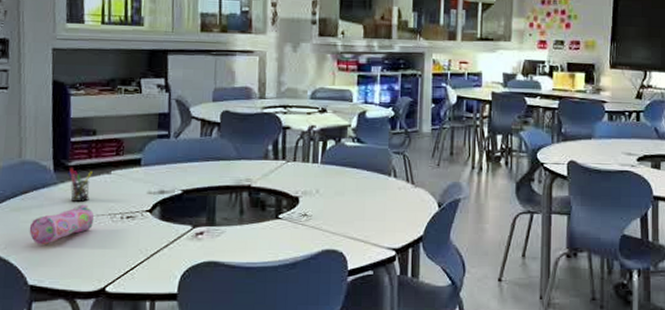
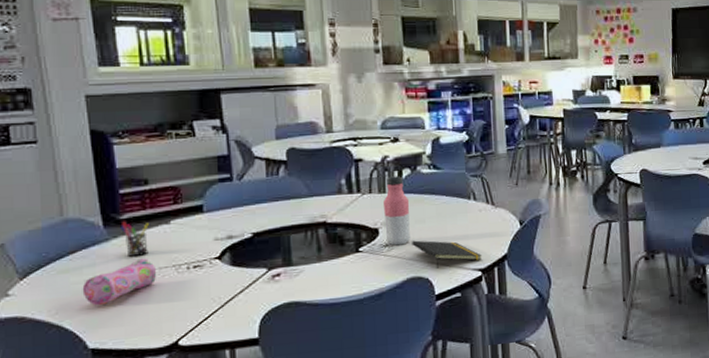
water bottle: none [305,146,330,216] -> present [384,176,411,246]
notepad: none [329,212,398,243] -> present [412,240,483,269]

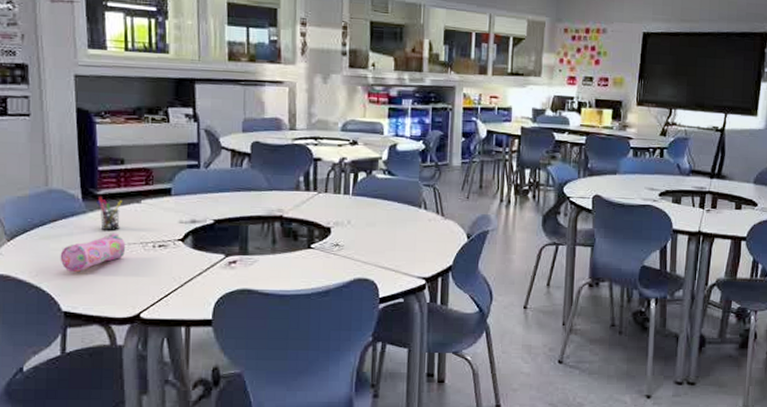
water bottle: present [384,176,411,246] -> none [337,178,362,246]
notepad: present [412,240,483,269] -> none [361,243,428,272]

